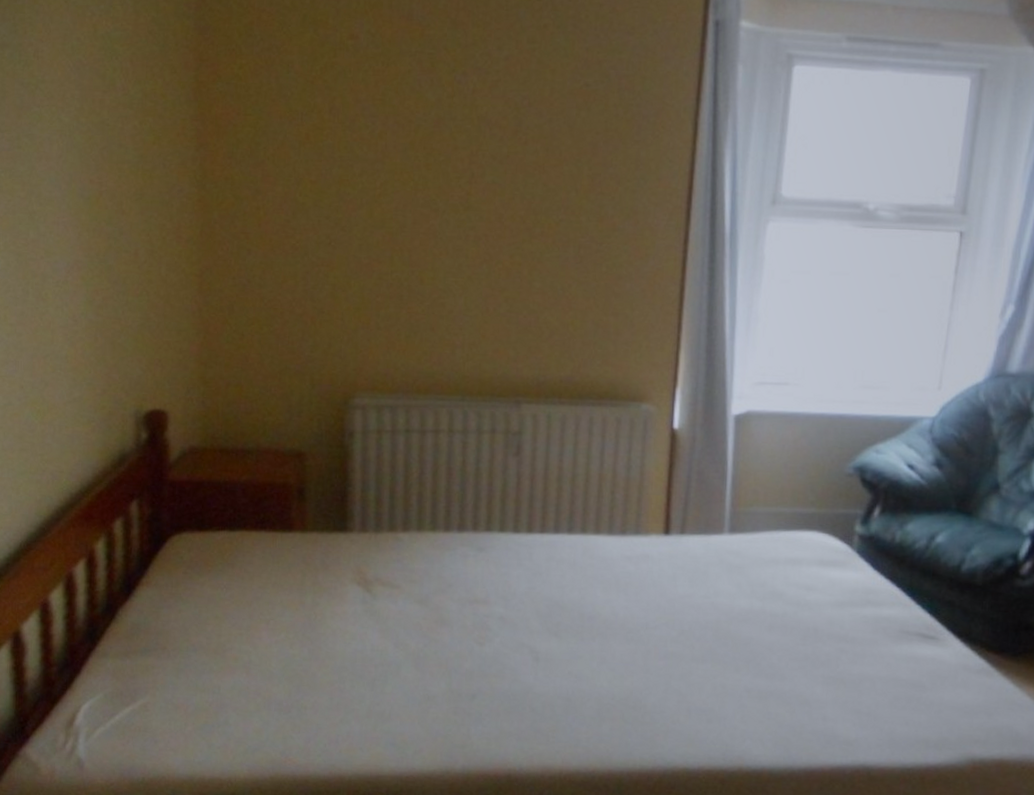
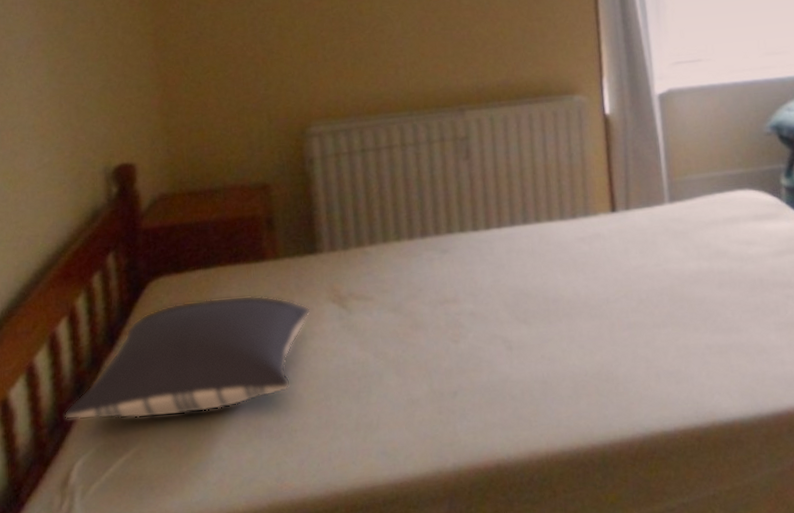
pillow: none [74,561,334,675] -> present [64,295,311,420]

